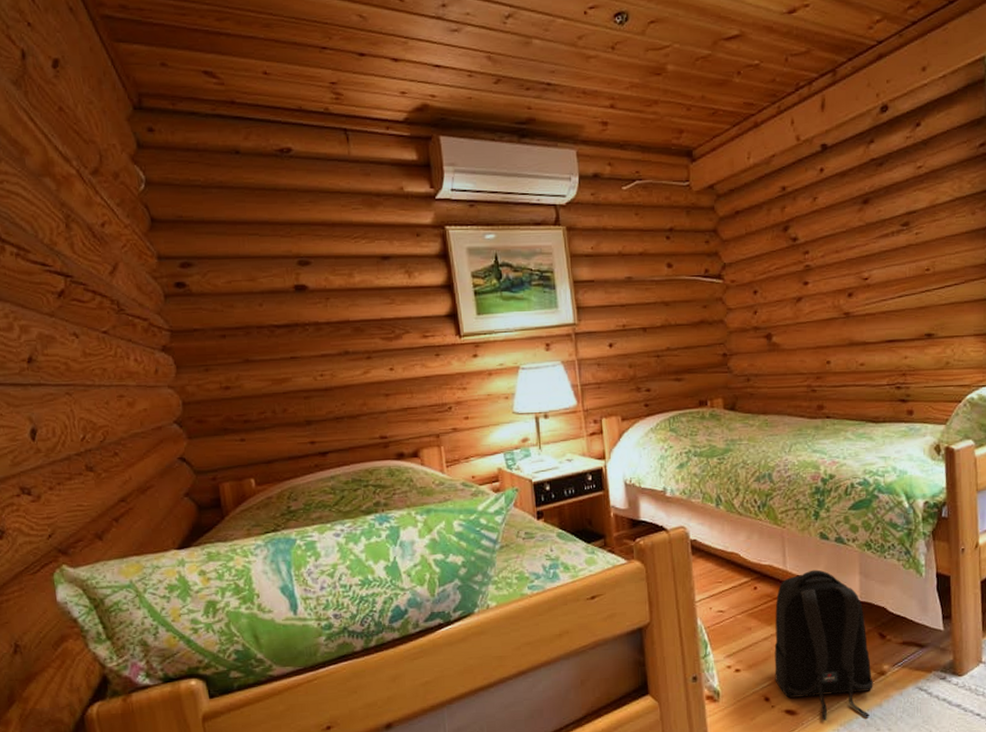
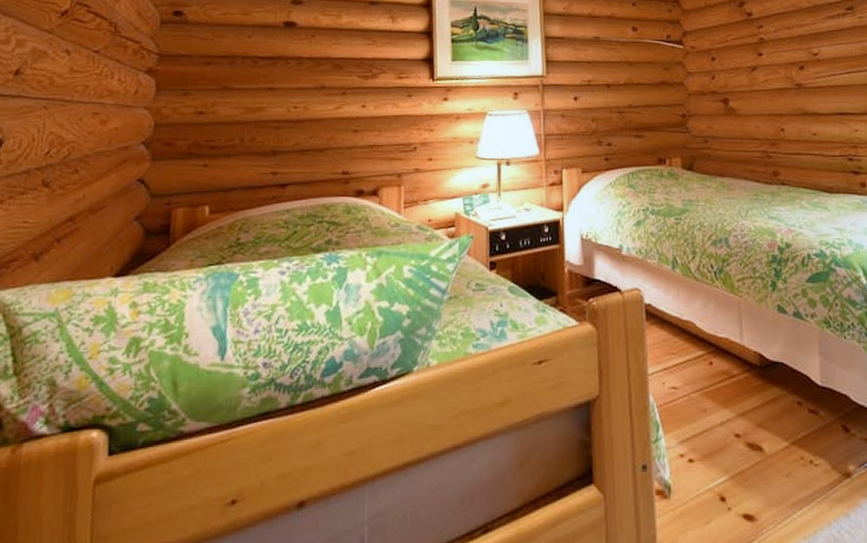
backpack: present [774,569,873,721] -> none [731,346,839,531]

